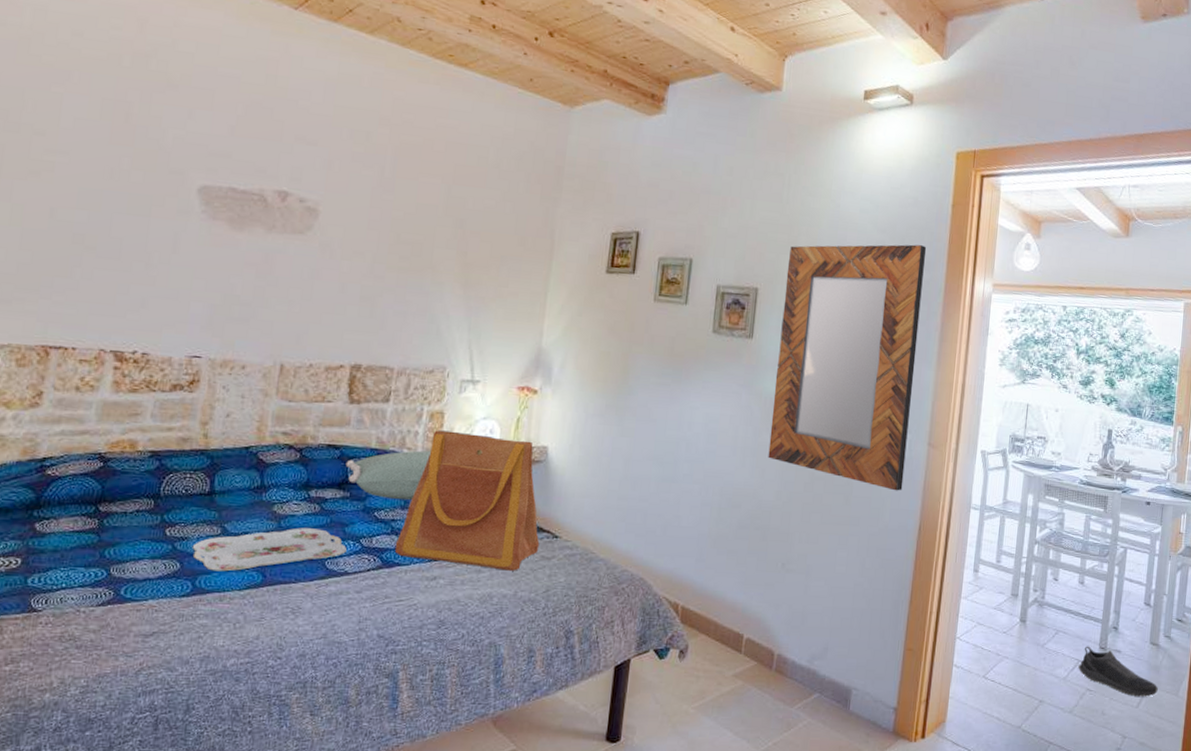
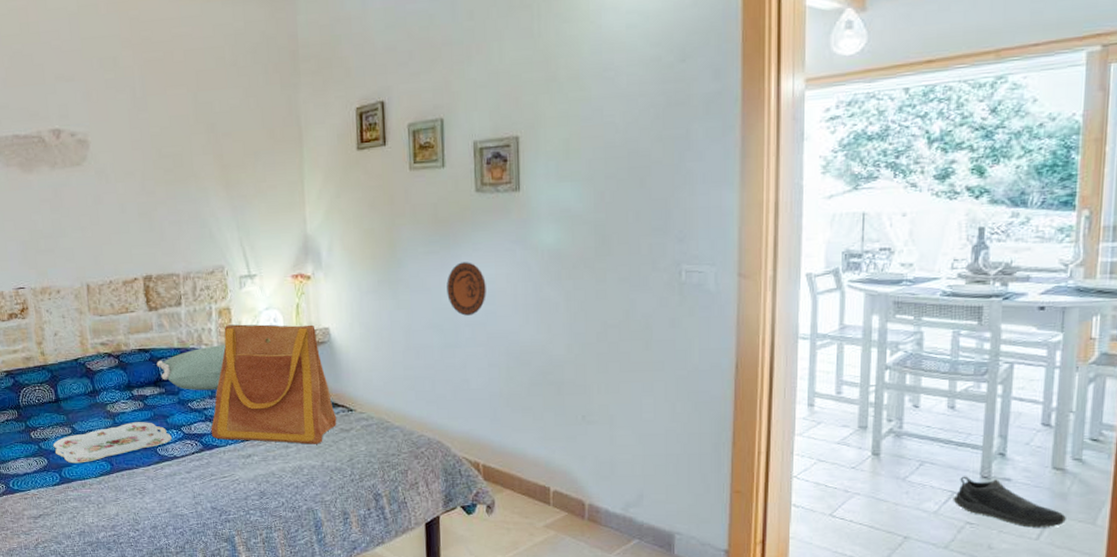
decorative plate: none [671,398,710,452] -> present [446,262,486,316]
home mirror: present [768,244,927,491] -> none [548,51,714,330]

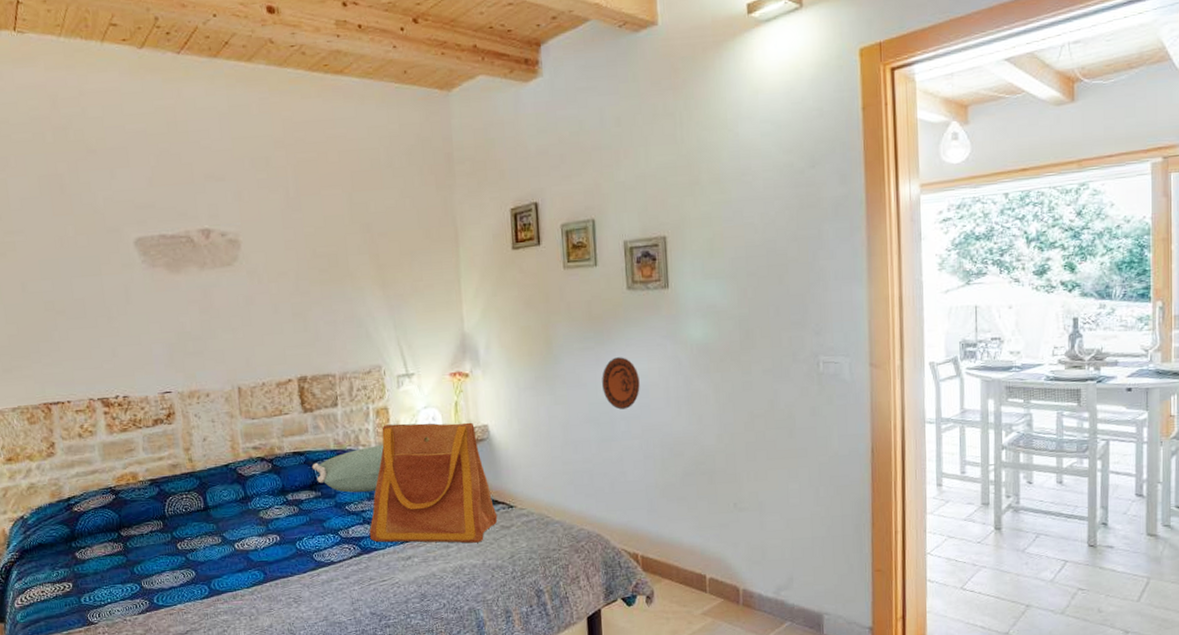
serving tray: present [52,422,172,464] -> none [201,527,329,575]
shoe: present [953,476,1066,528] -> none [1066,545,1161,591]

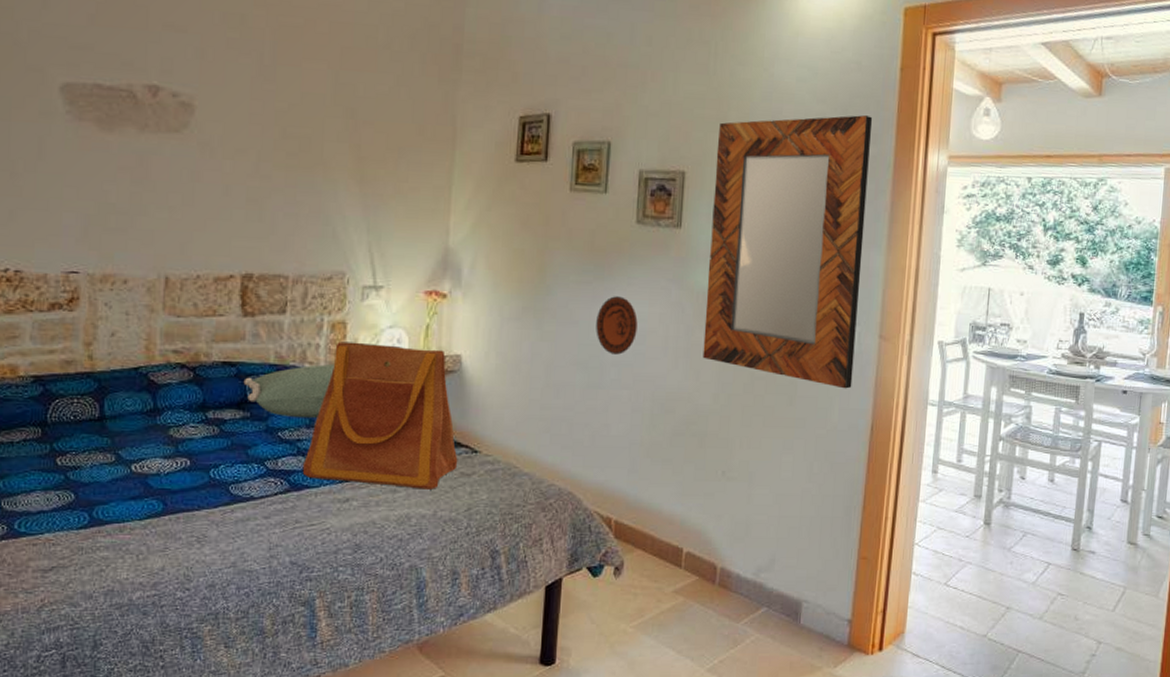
home mirror: none [692,158,848,417] -> present [702,115,873,389]

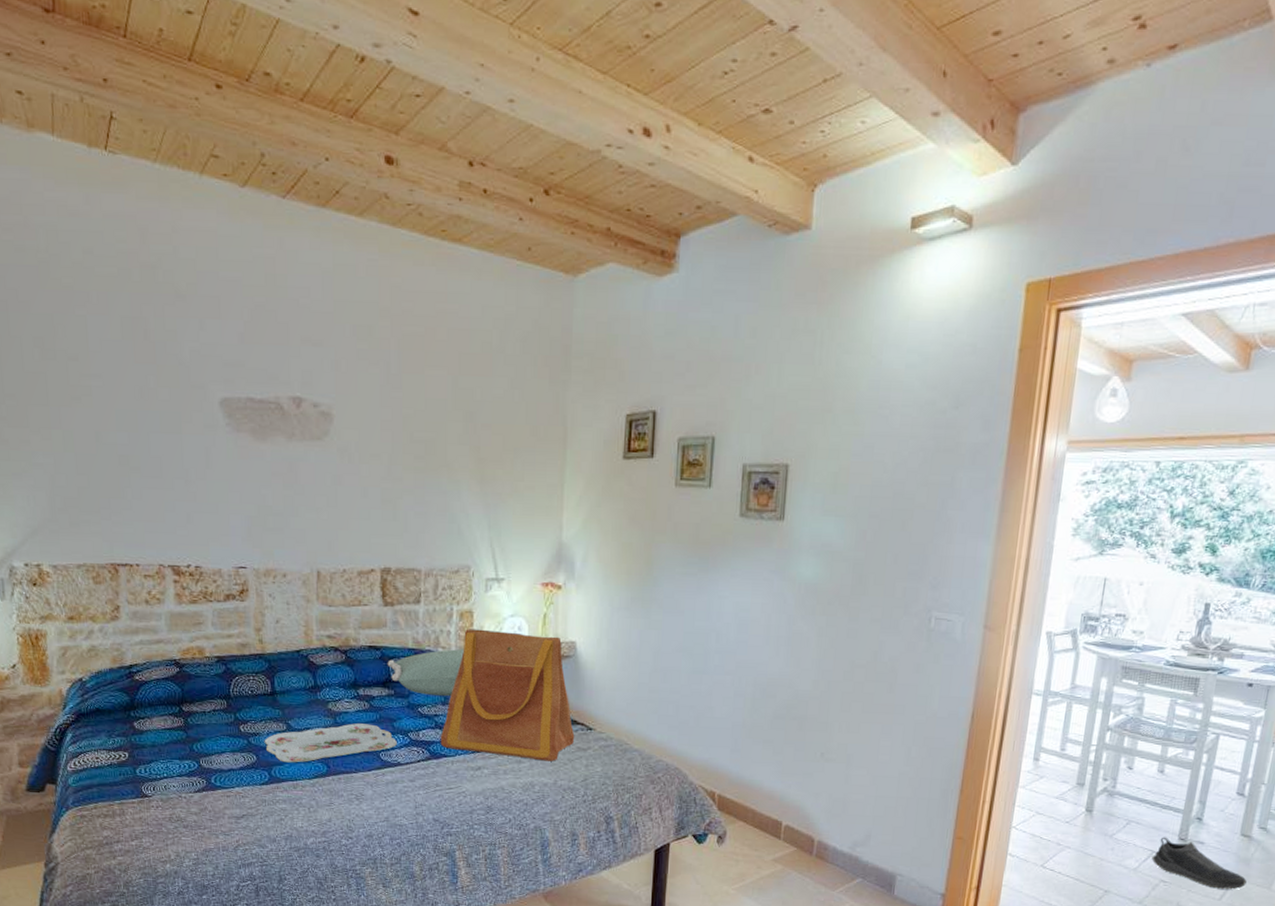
serving tray: none [85,452,251,501] -> present [264,723,397,763]
decorative plate: present [596,296,638,355] -> none [700,587,741,643]
home mirror: present [702,115,873,389] -> none [803,401,987,678]
shoe: none [1048,548,1136,599] -> present [1151,837,1247,890]

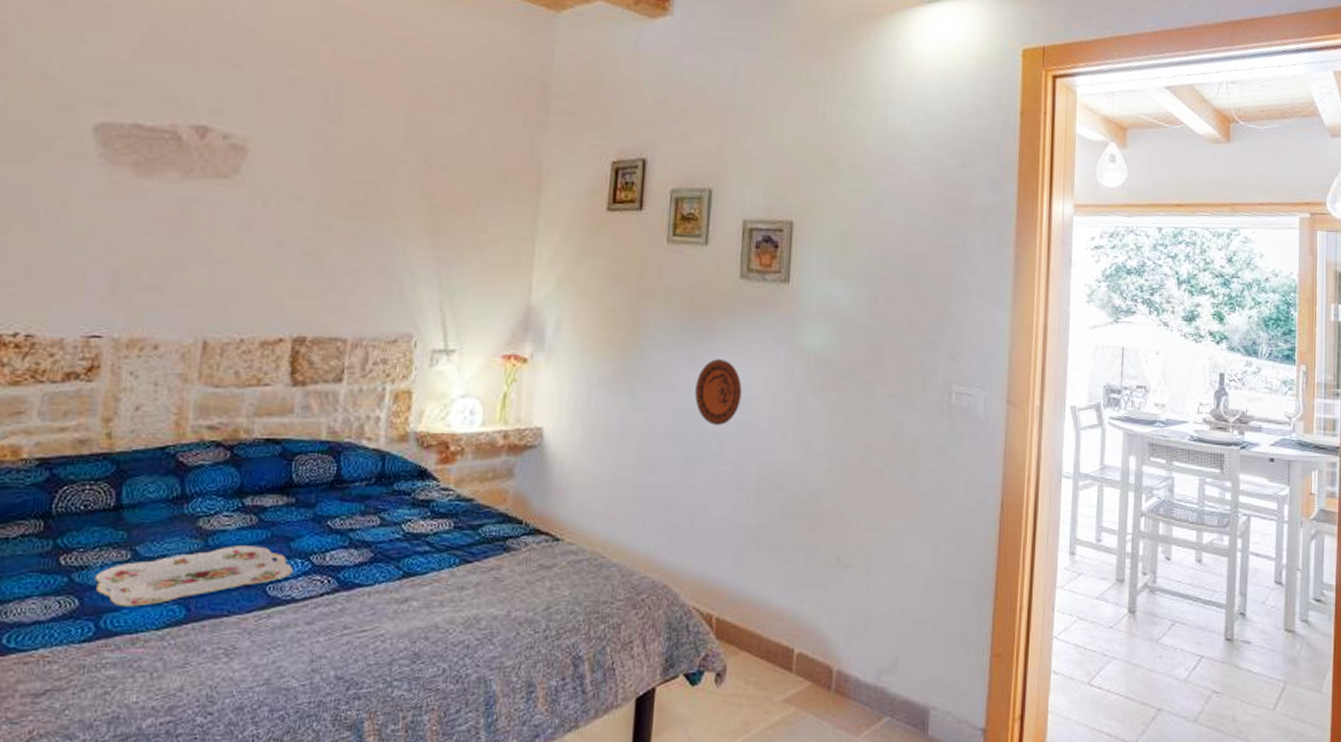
pillow: present [387,649,464,697] -> none [289,441,396,504]
tote bag: present [440,629,575,762] -> none [354,414,537,586]
decorative plate: none [700,587,741,643] -> present [695,359,742,425]
shoe: present [1151,837,1247,890] -> none [1201,638,1297,697]

